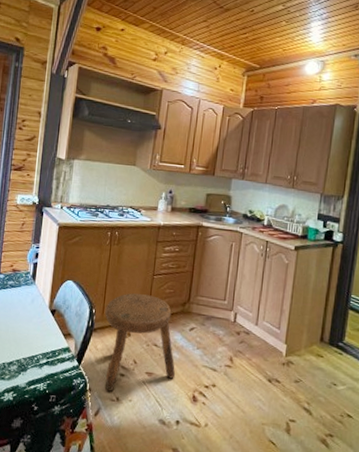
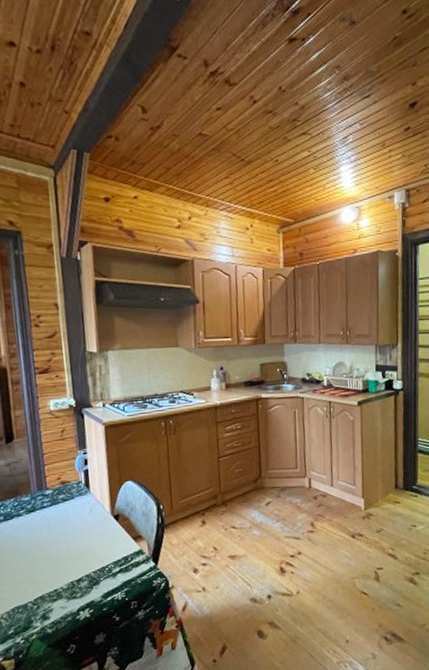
stool: present [104,293,176,392] -> none [173,478,260,584]

